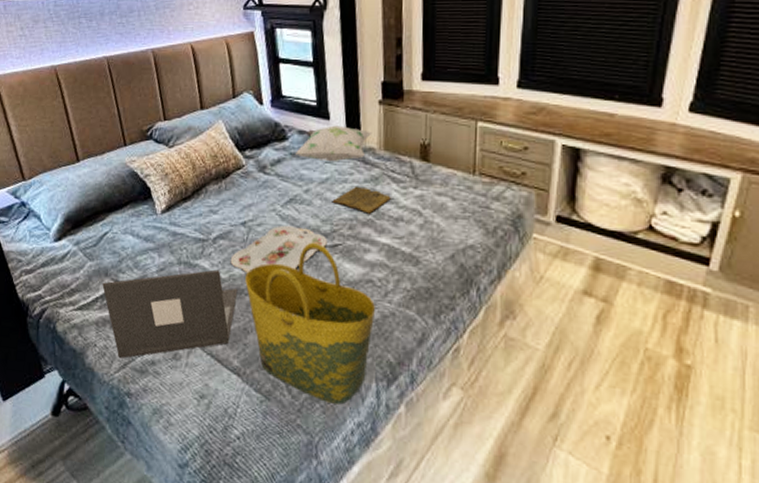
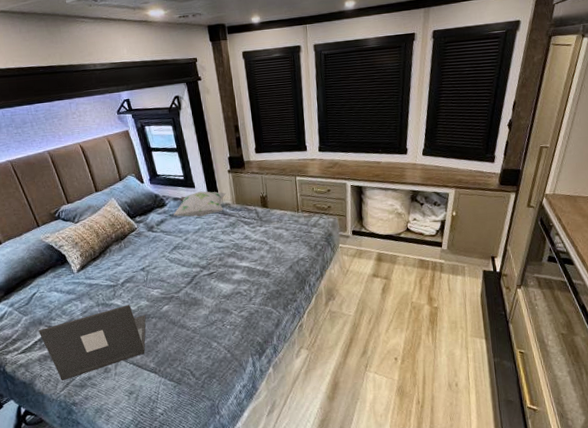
serving tray: present [230,225,327,274] -> none [136,265,206,303]
tote bag: present [245,242,375,405] -> none [150,273,245,377]
book: present [332,186,392,214] -> none [205,231,246,249]

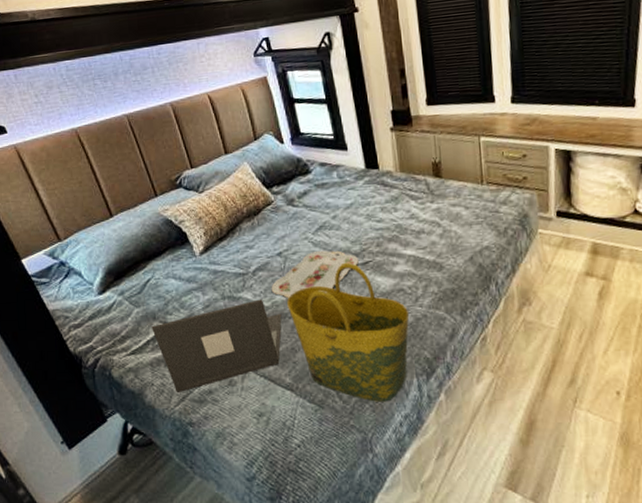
serving tray: none [136,265,206,303] -> present [271,250,359,299]
tote bag: none [150,273,245,377] -> present [287,262,409,402]
decorative pillow: present [174,191,227,217] -> none [320,154,388,189]

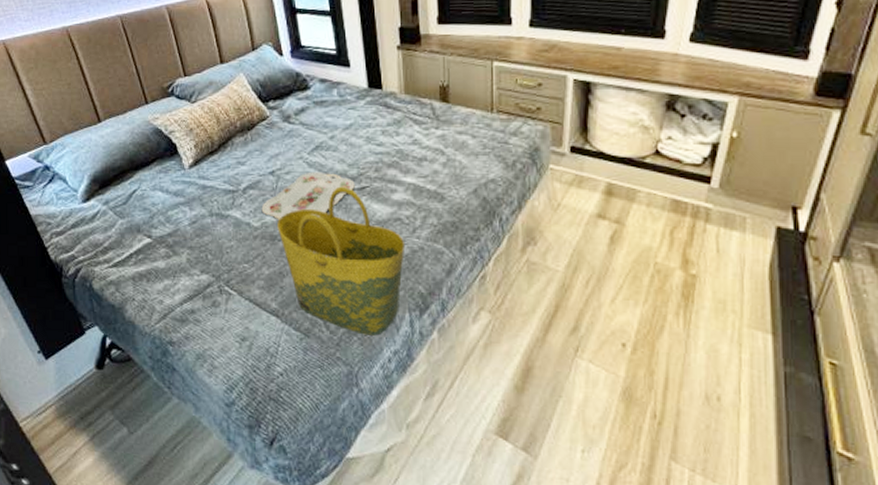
laptop: present [152,299,282,394] -> none [135,219,271,311]

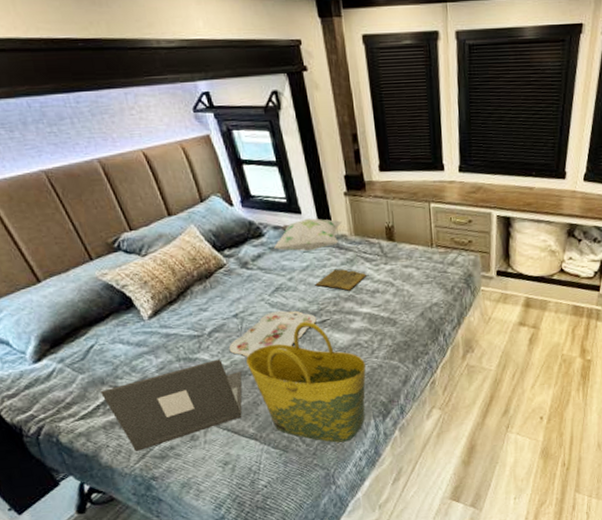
laptop: none [135,219,271,311] -> present [100,359,242,452]
decorative pillow: none [319,72,393,108] -> present [274,218,343,251]
book: none [357,130,415,156] -> present [315,269,368,291]

